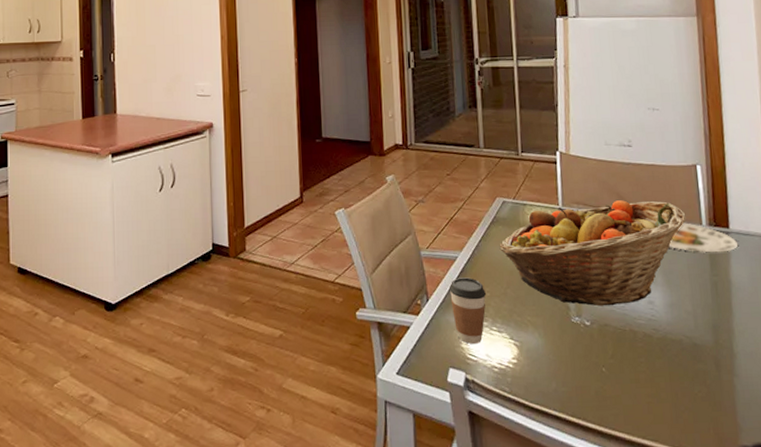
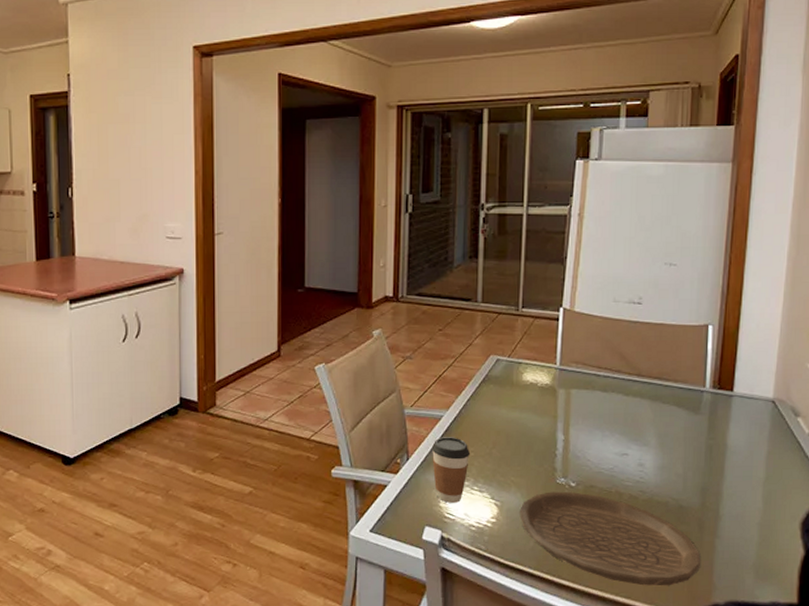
fruit basket: present [499,200,686,307] -> none [488,360,690,468]
plate: none [539,330,724,429] -> present [519,491,702,587]
plate: present [669,223,739,253] -> none [668,385,740,416]

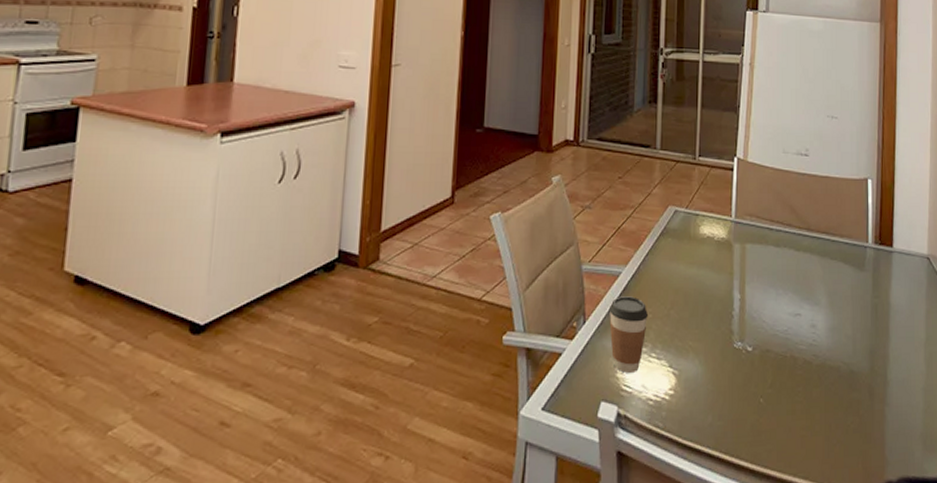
plate: present [519,491,702,587] -> none [697,357,874,464]

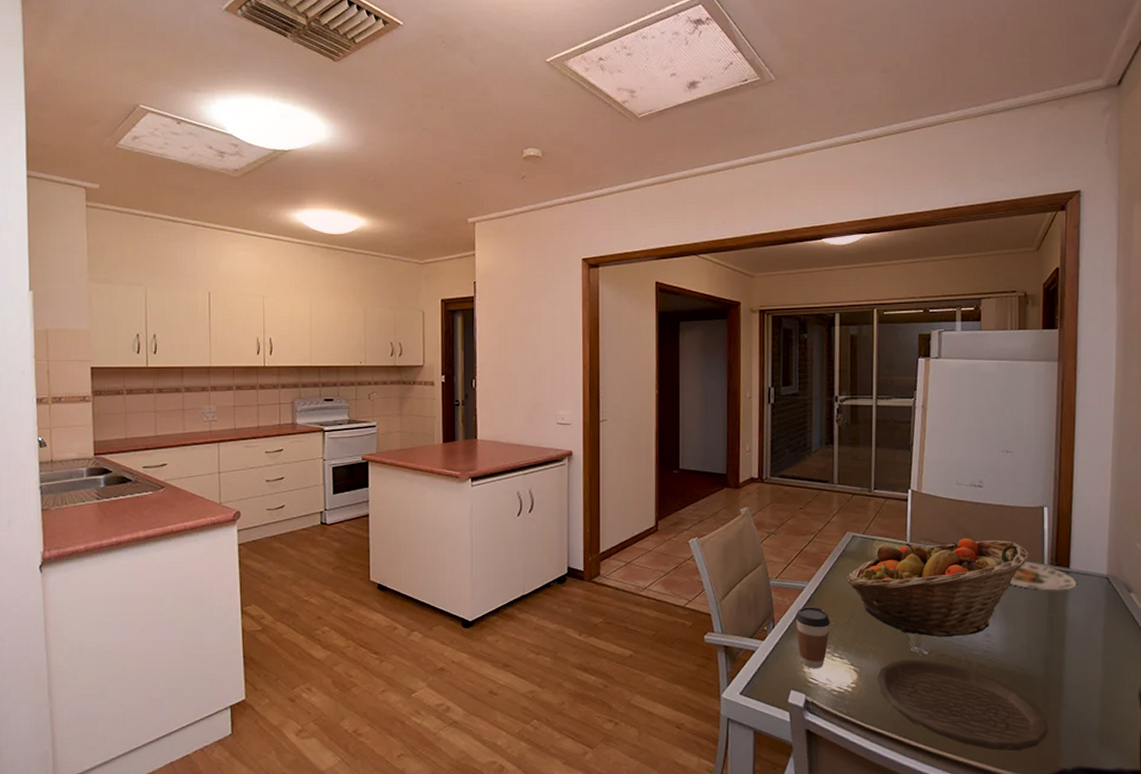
fruit basket: none [666,214,854,330] -> present [846,538,1029,638]
plate: none [697,357,874,464] -> present [877,659,1048,752]
plate: none [836,240,900,273] -> present [1011,561,1077,591]

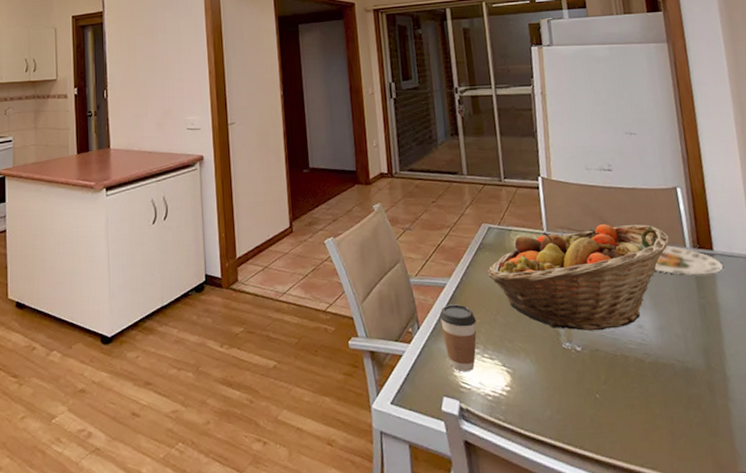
plate: present [877,659,1048,752] -> none [531,356,721,456]

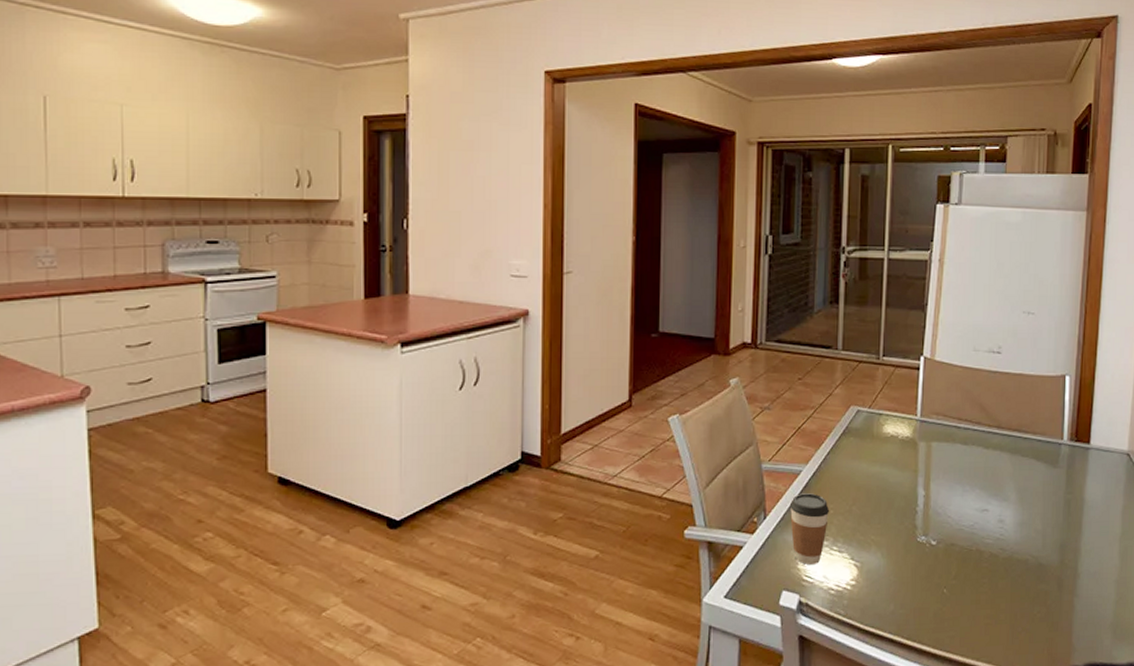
fruit basket: present [487,224,670,331] -> none [848,412,1048,525]
plate: present [655,245,724,276] -> none [1027,437,1097,470]

